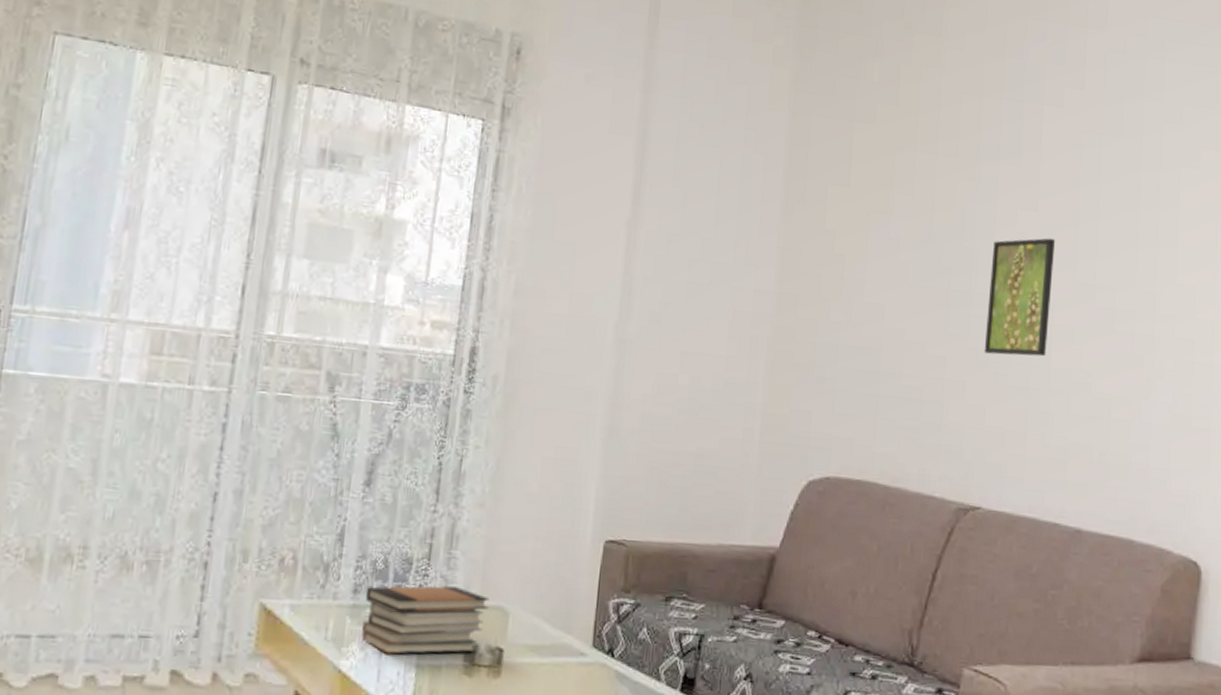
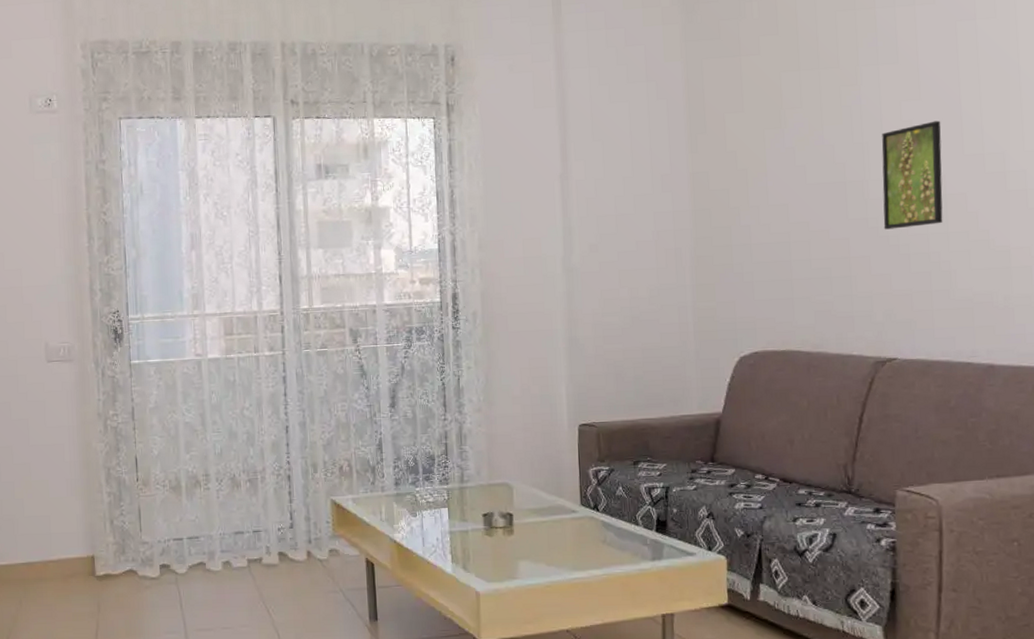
book stack: present [361,585,490,655] -> none [404,471,497,526]

